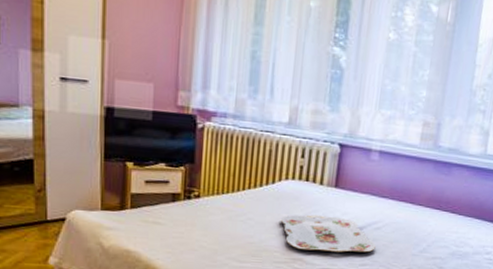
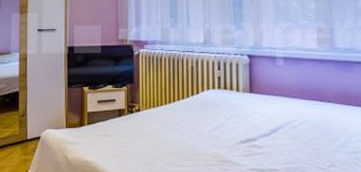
serving tray: present [280,214,376,253] -> none [207,119,296,152]

